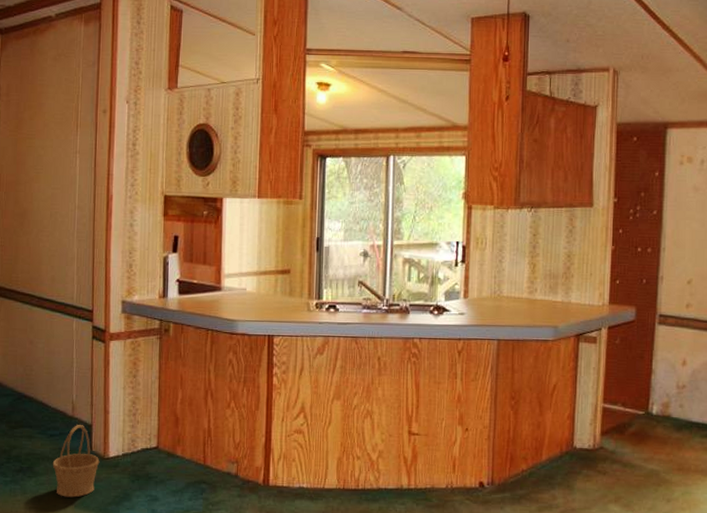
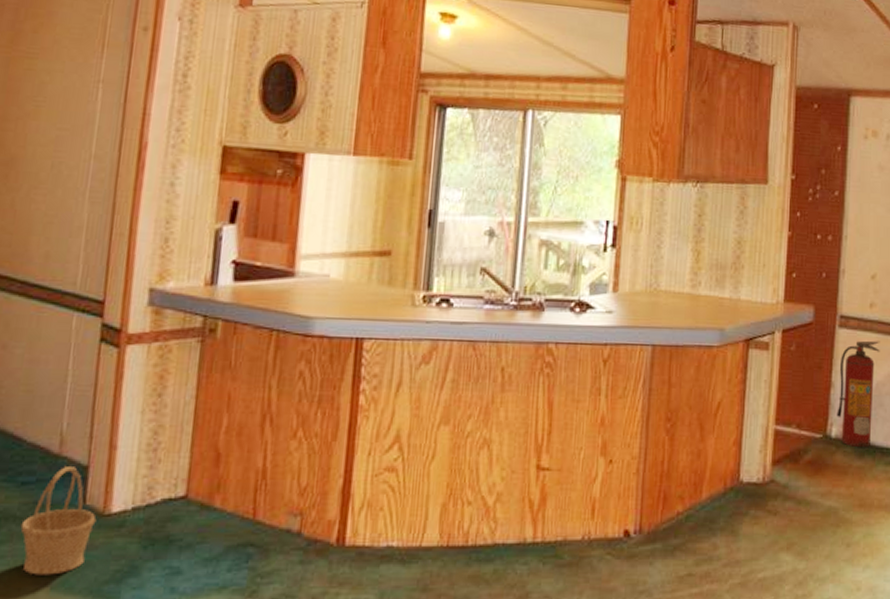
fire extinguisher: none [657,335,696,423] -> present [836,340,880,448]

